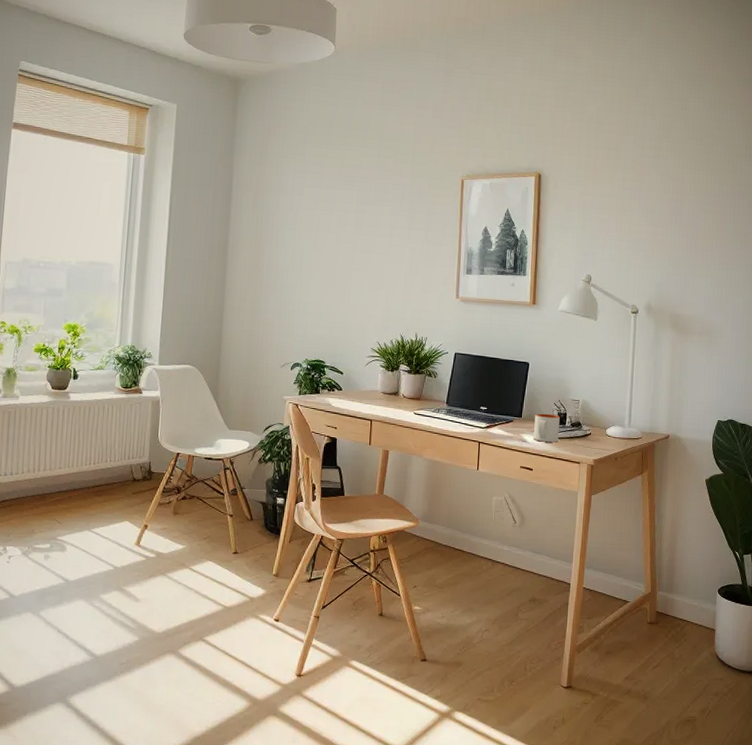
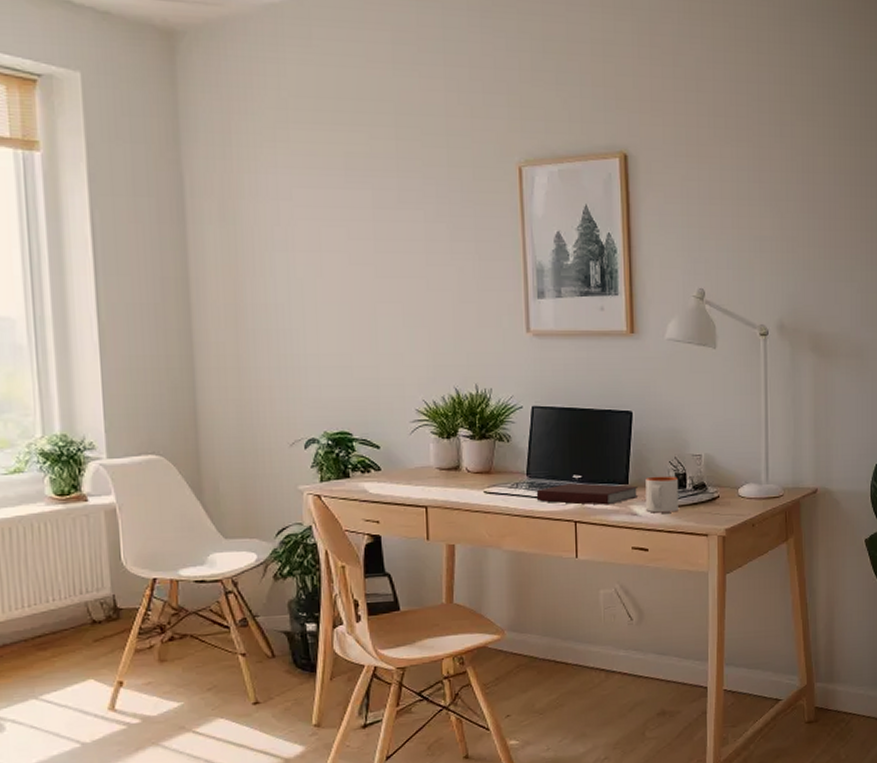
notebook: none [452,413,529,432] -> present [536,483,639,506]

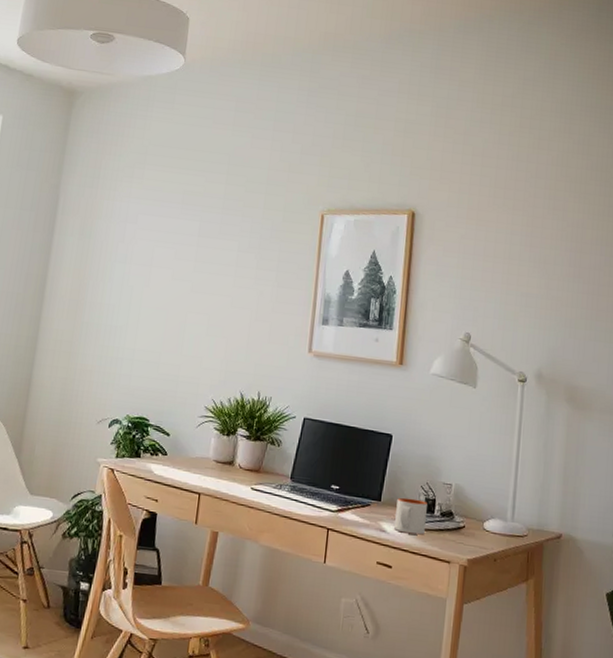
notebook: present [536,483,639,506] -> none [296,492,390,519]

